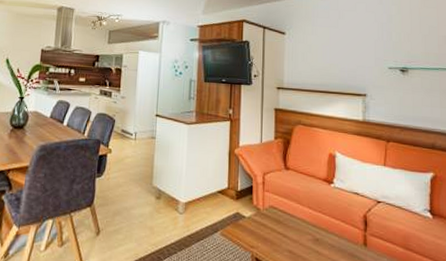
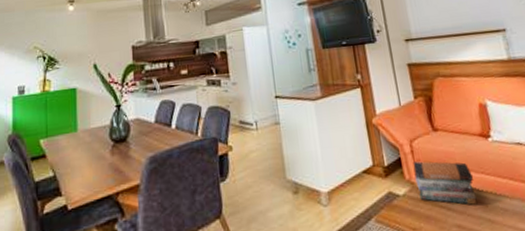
book stack: none [261,192,311,237] -> present [412,161,477,205]

